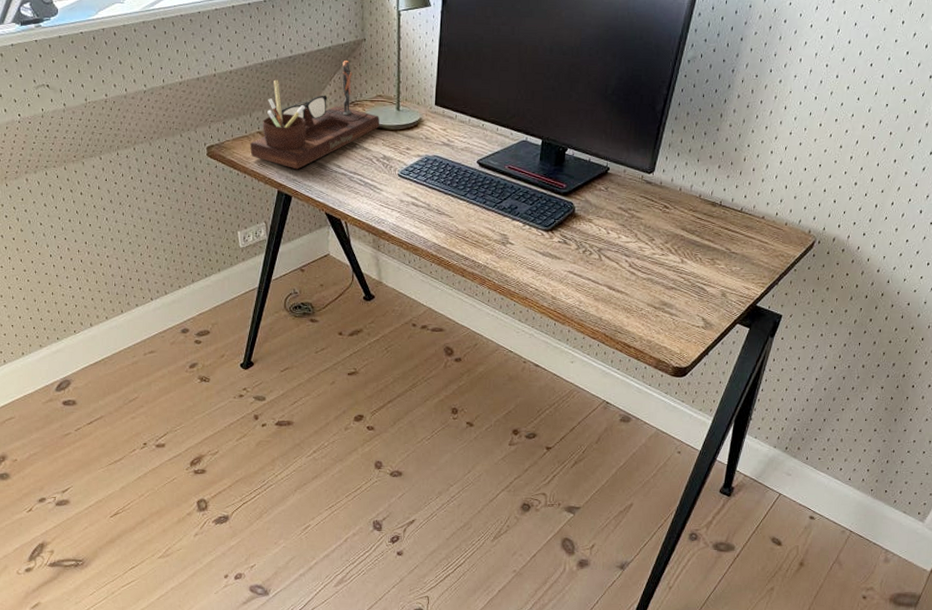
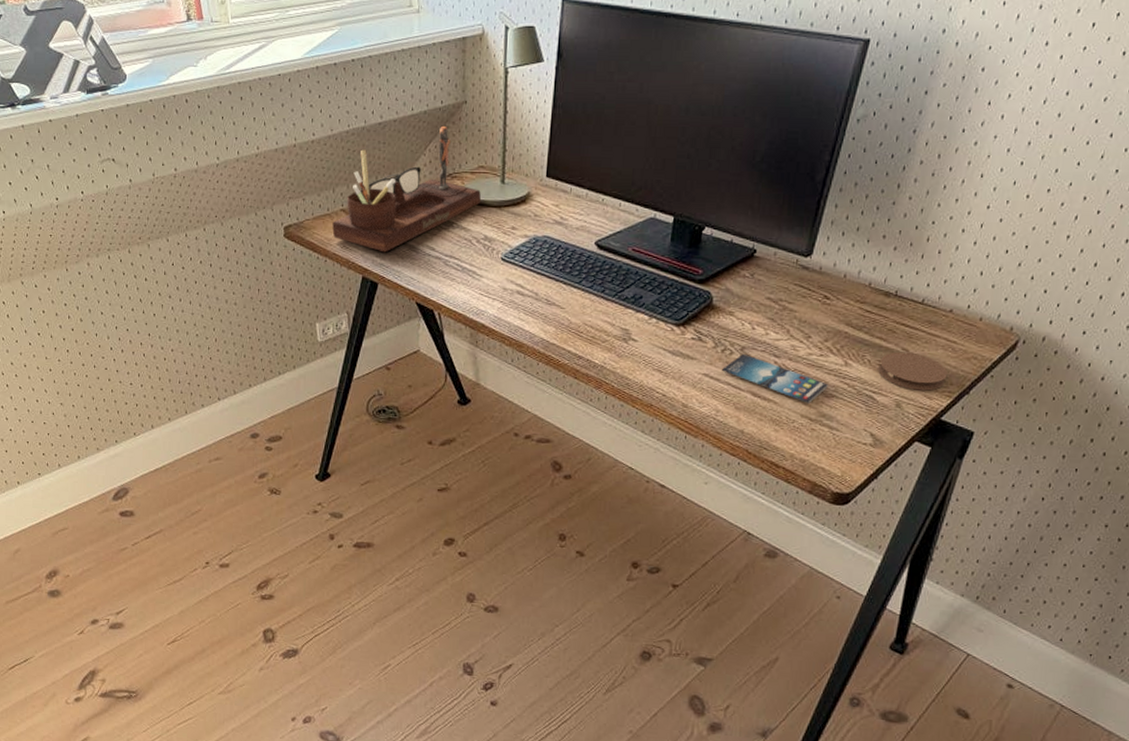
smartphone: none [583,254,669,294] -> present [722,353,829,403]
coaster: none [707,251,761,283] -> present [878,351,948,391]

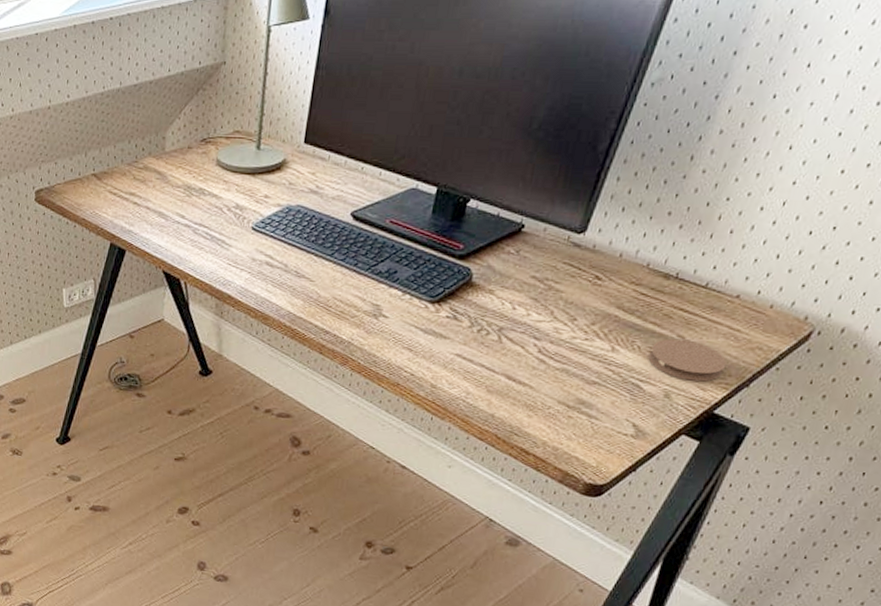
desk organizer: present [332,127,481,253] -> none [82,89,235,219]
smartphone: present [722,353,829,403] -> none [476,334,592,389]

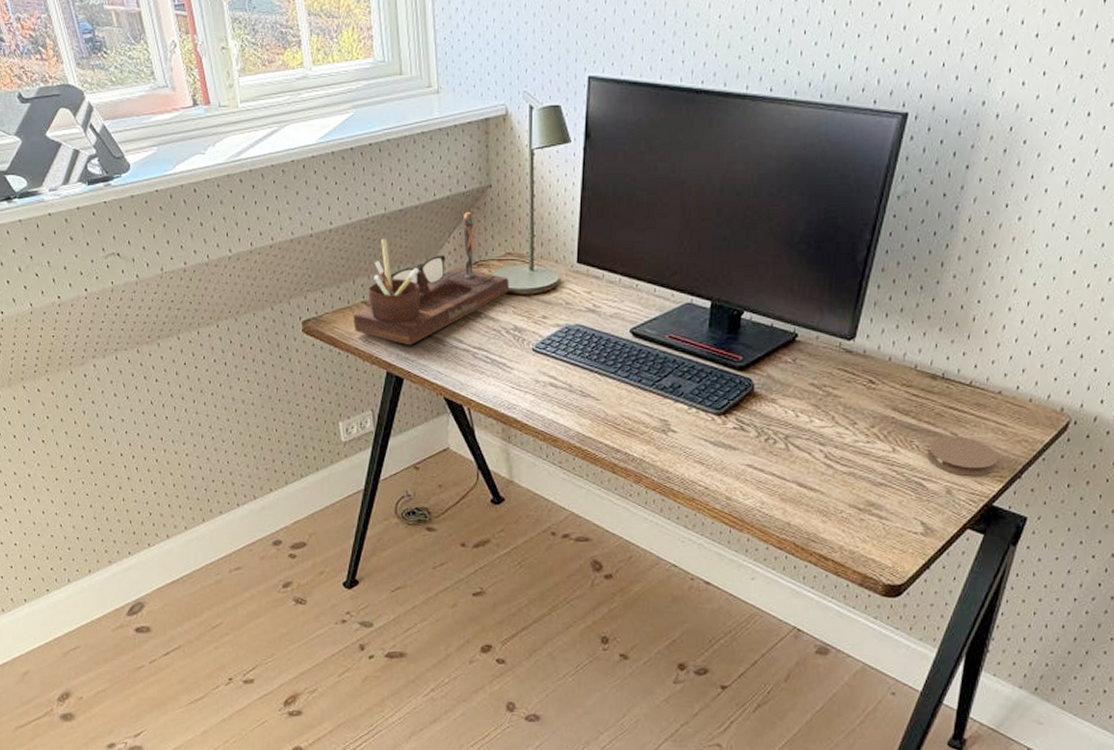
desk organizer: none [82,89,235,219] -> present [353,212,509,346]

